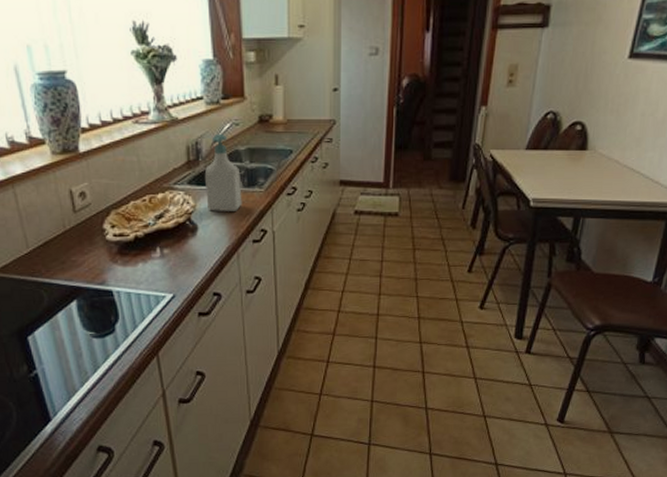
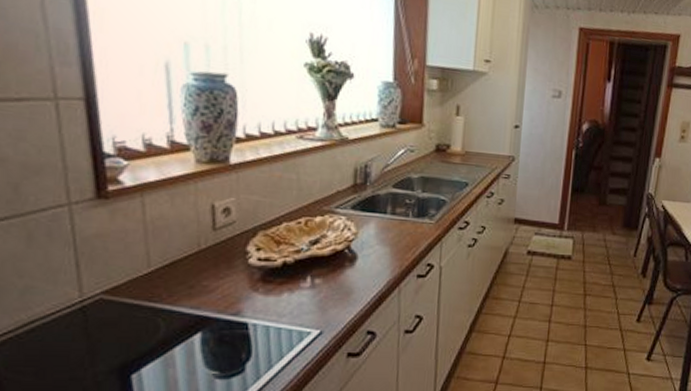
soap bottle: present [204,133,242,211] -> none [370,158,411,242]

